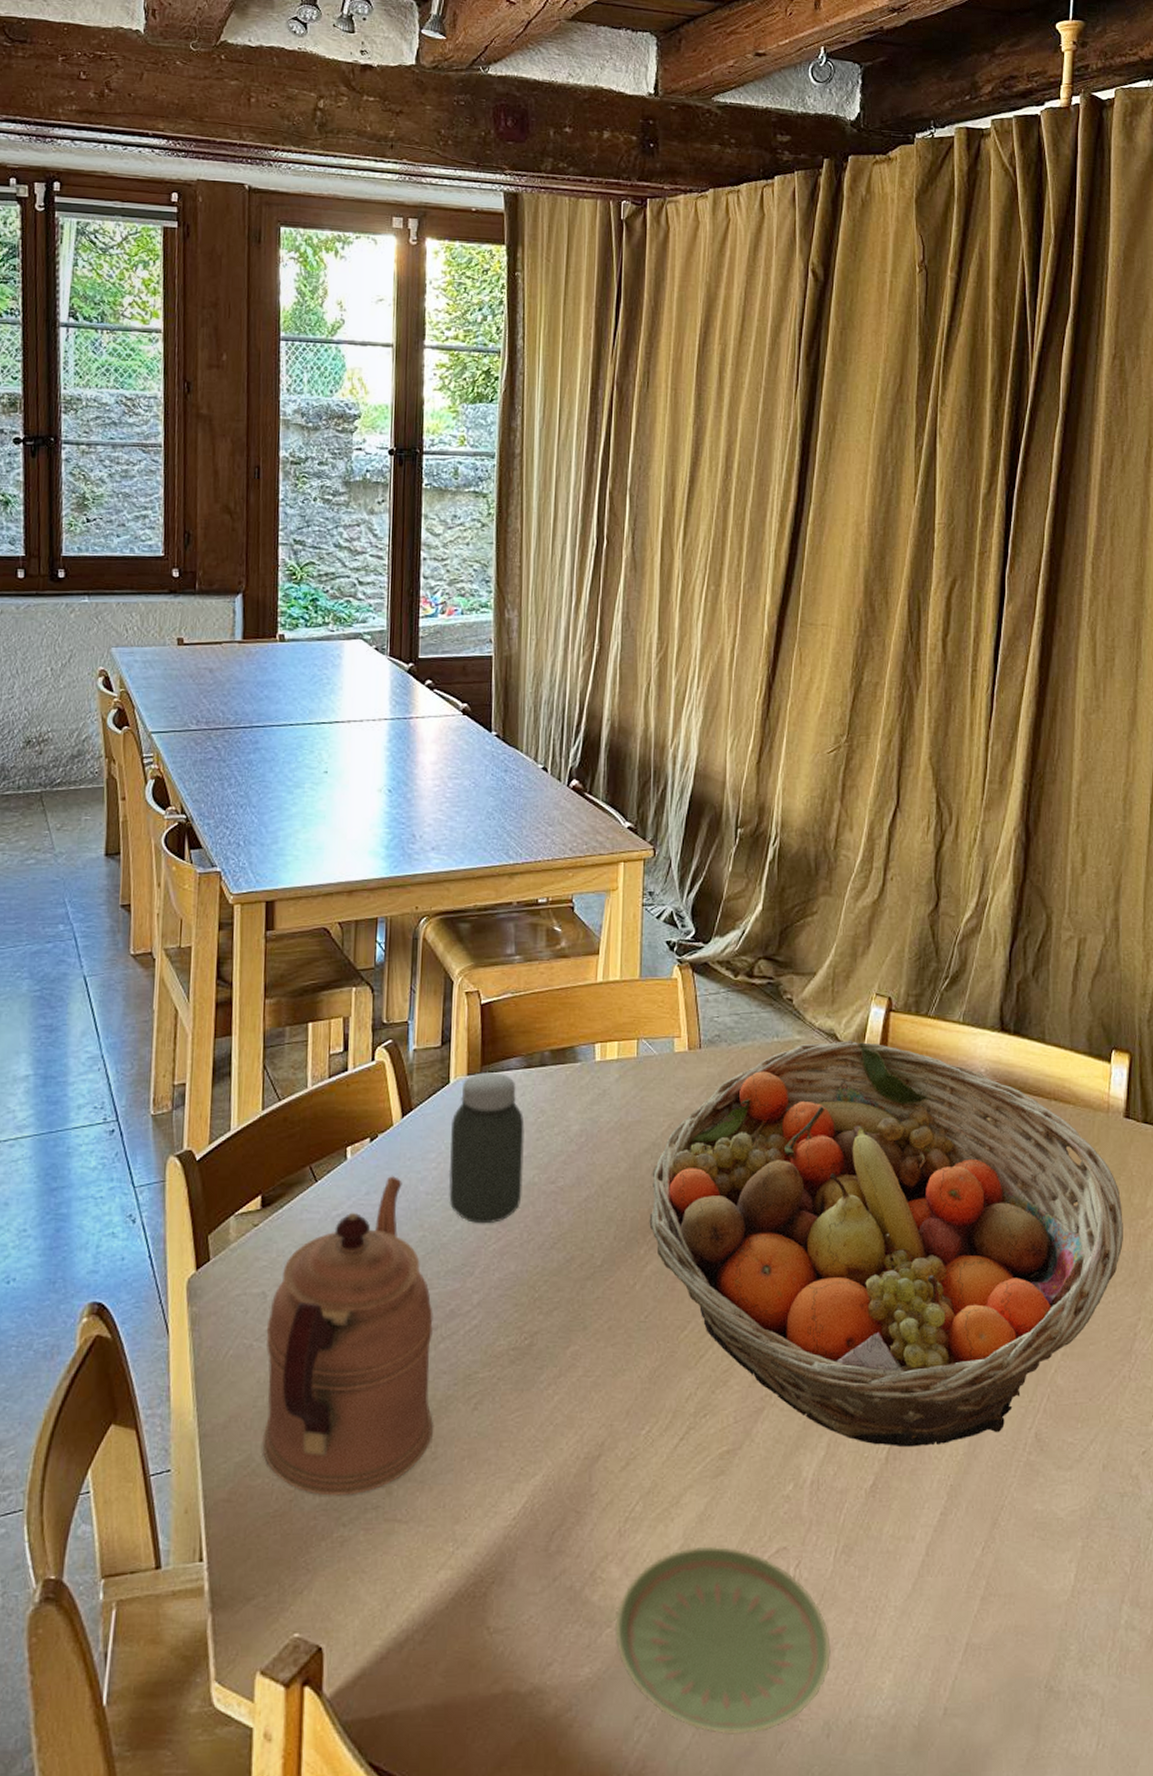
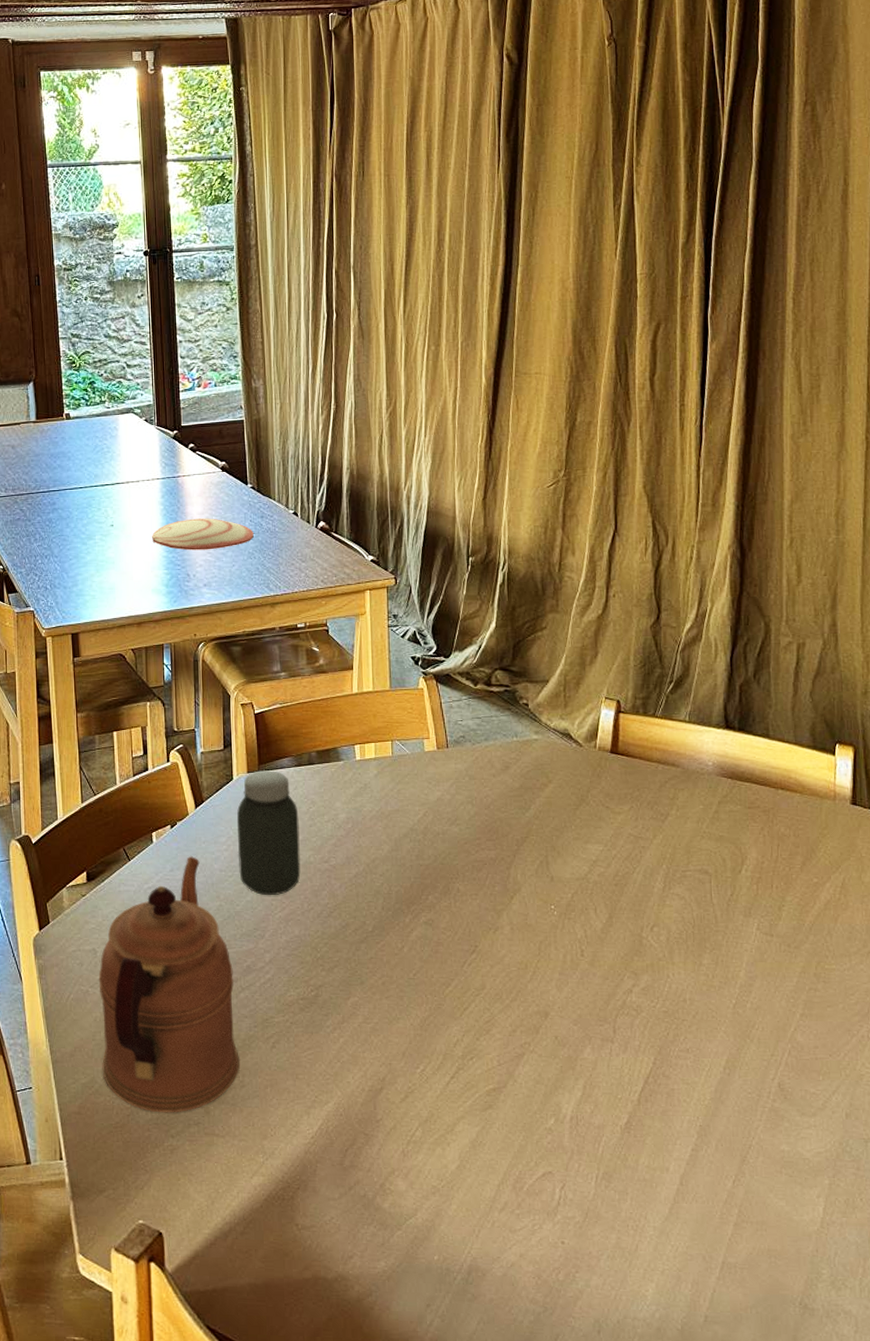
plate: none [372,768,495,807] -> present [151,518,254,550]
plate: present [615,1546,831,1735] -> none [405,1167,597,1325]
fruit basket: present [649,1039,1123,1448] -> none [411,738,856,1092]

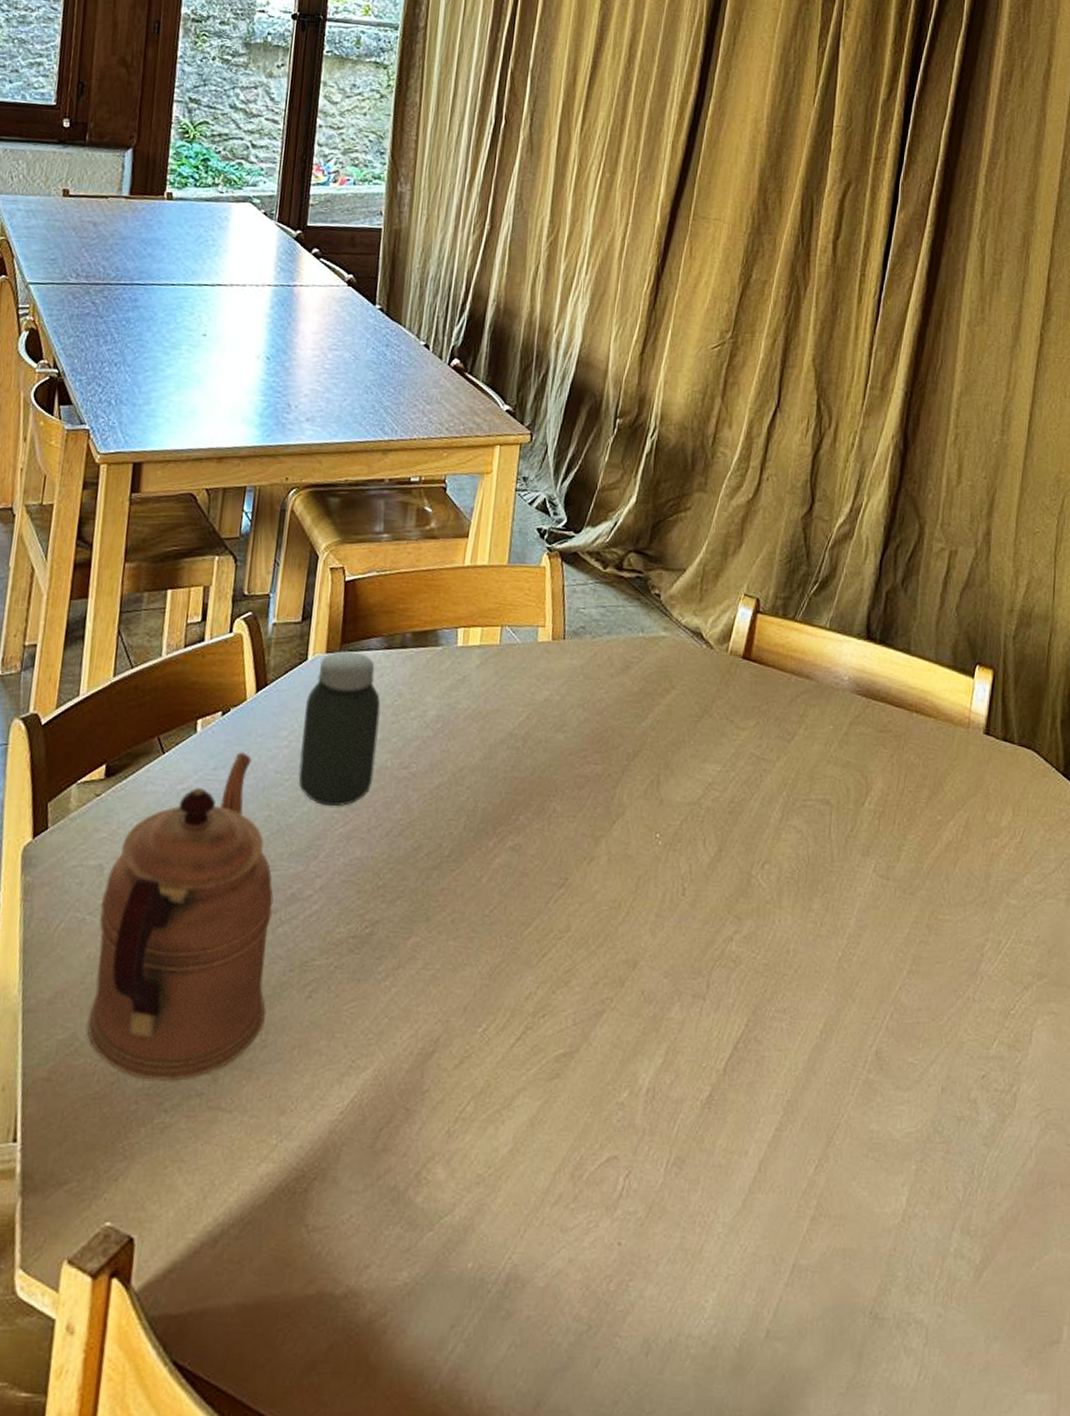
plate: present [151,518,254,550] -> none [250,338,375,378]

